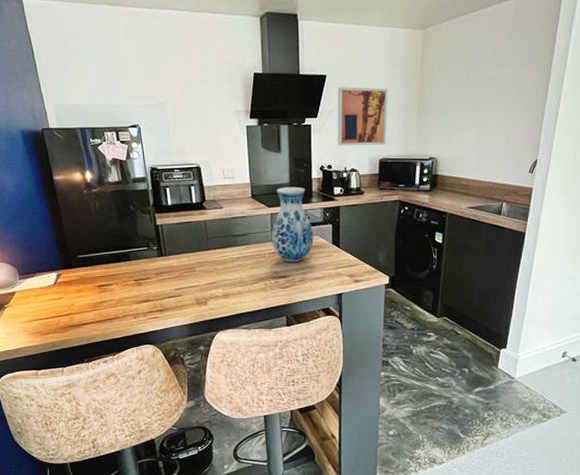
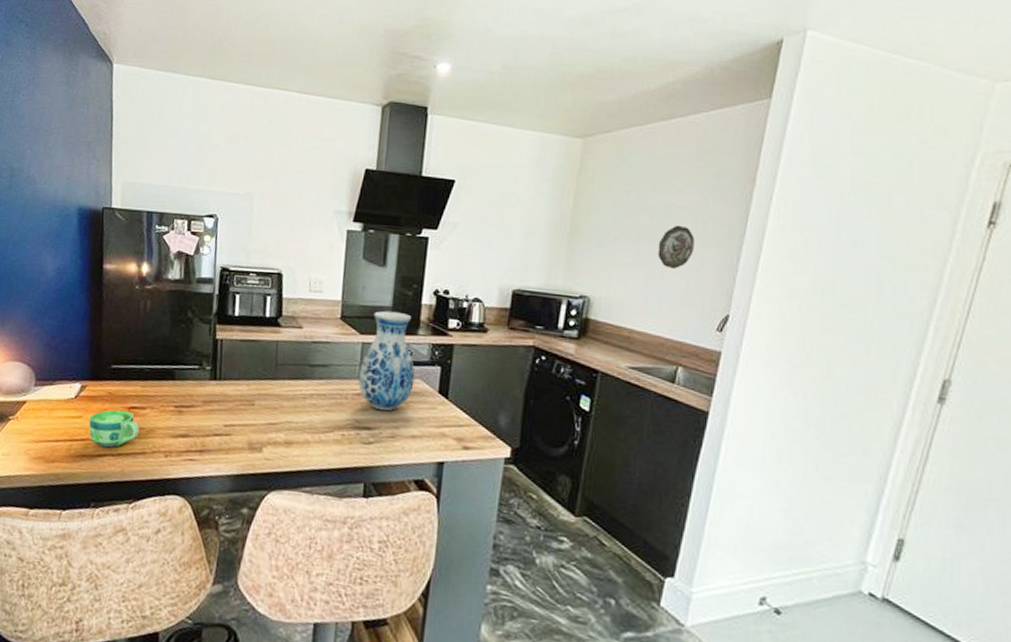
cup: none [69,288,111,318] -> present [88,410,140,448]
wall art: present [337,87,388,146] -> none [459,196,532,272]
decorative plate: none [484,94,511,129] -> present [657,225,694,270]

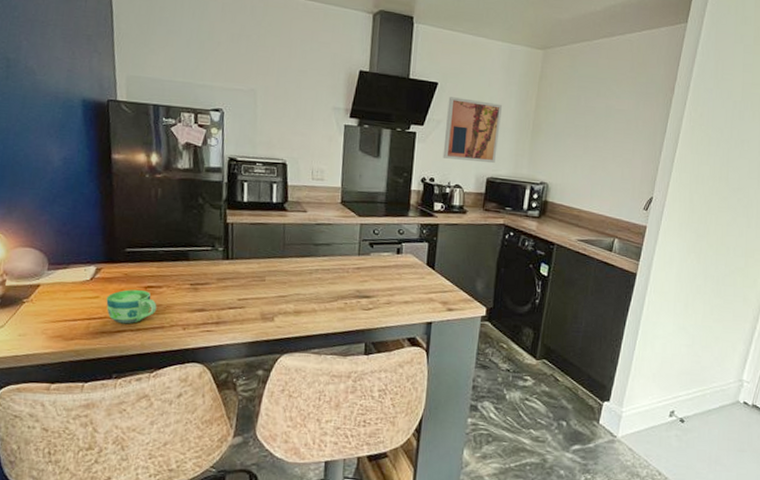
vase: present [358,310,415,411] -> none [358,196,407,282]
wall art: none [459,196,532,272] -> present [442,97,502,163]
decorative plate: present [657,225,694,270] -> none [600,124,628,161]

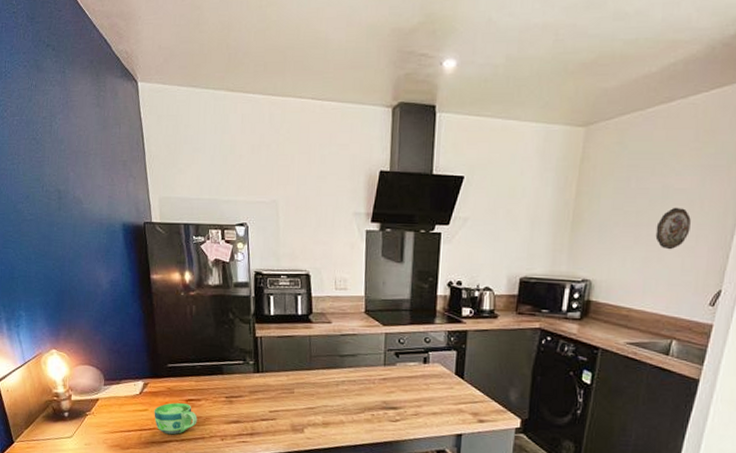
wall art: present [442,97,502,163] -> none [470,191,536,261]
decorative plate: none [600,124,628,161] -> present [655,207,691,250]

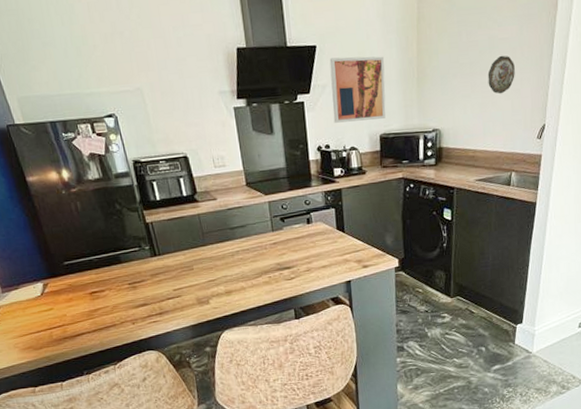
cup: present [154,402,198,435] -> none [59,296,106,328]
wall art: none [470,191,536,261] -> present [329,56,386,123]

